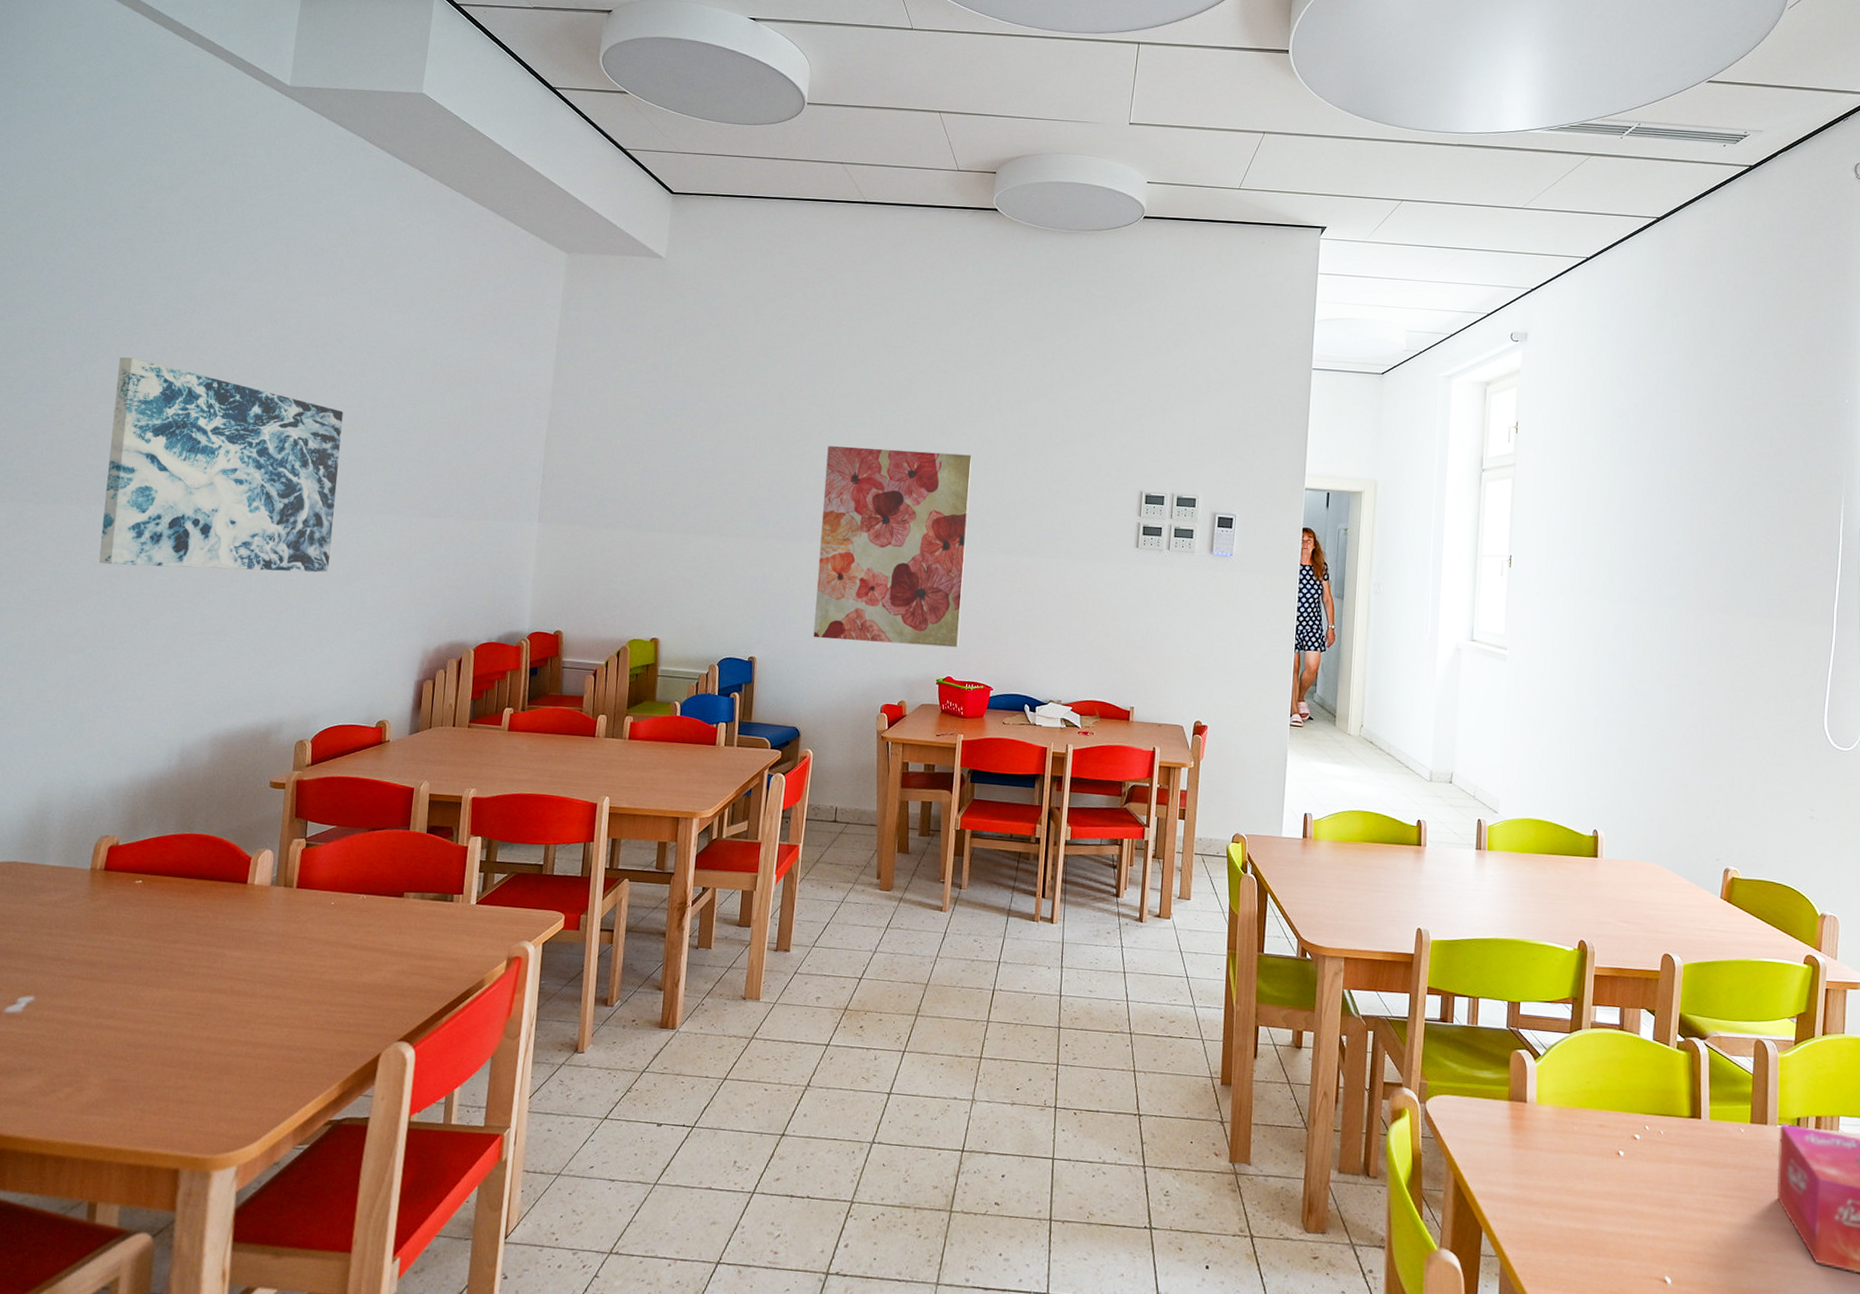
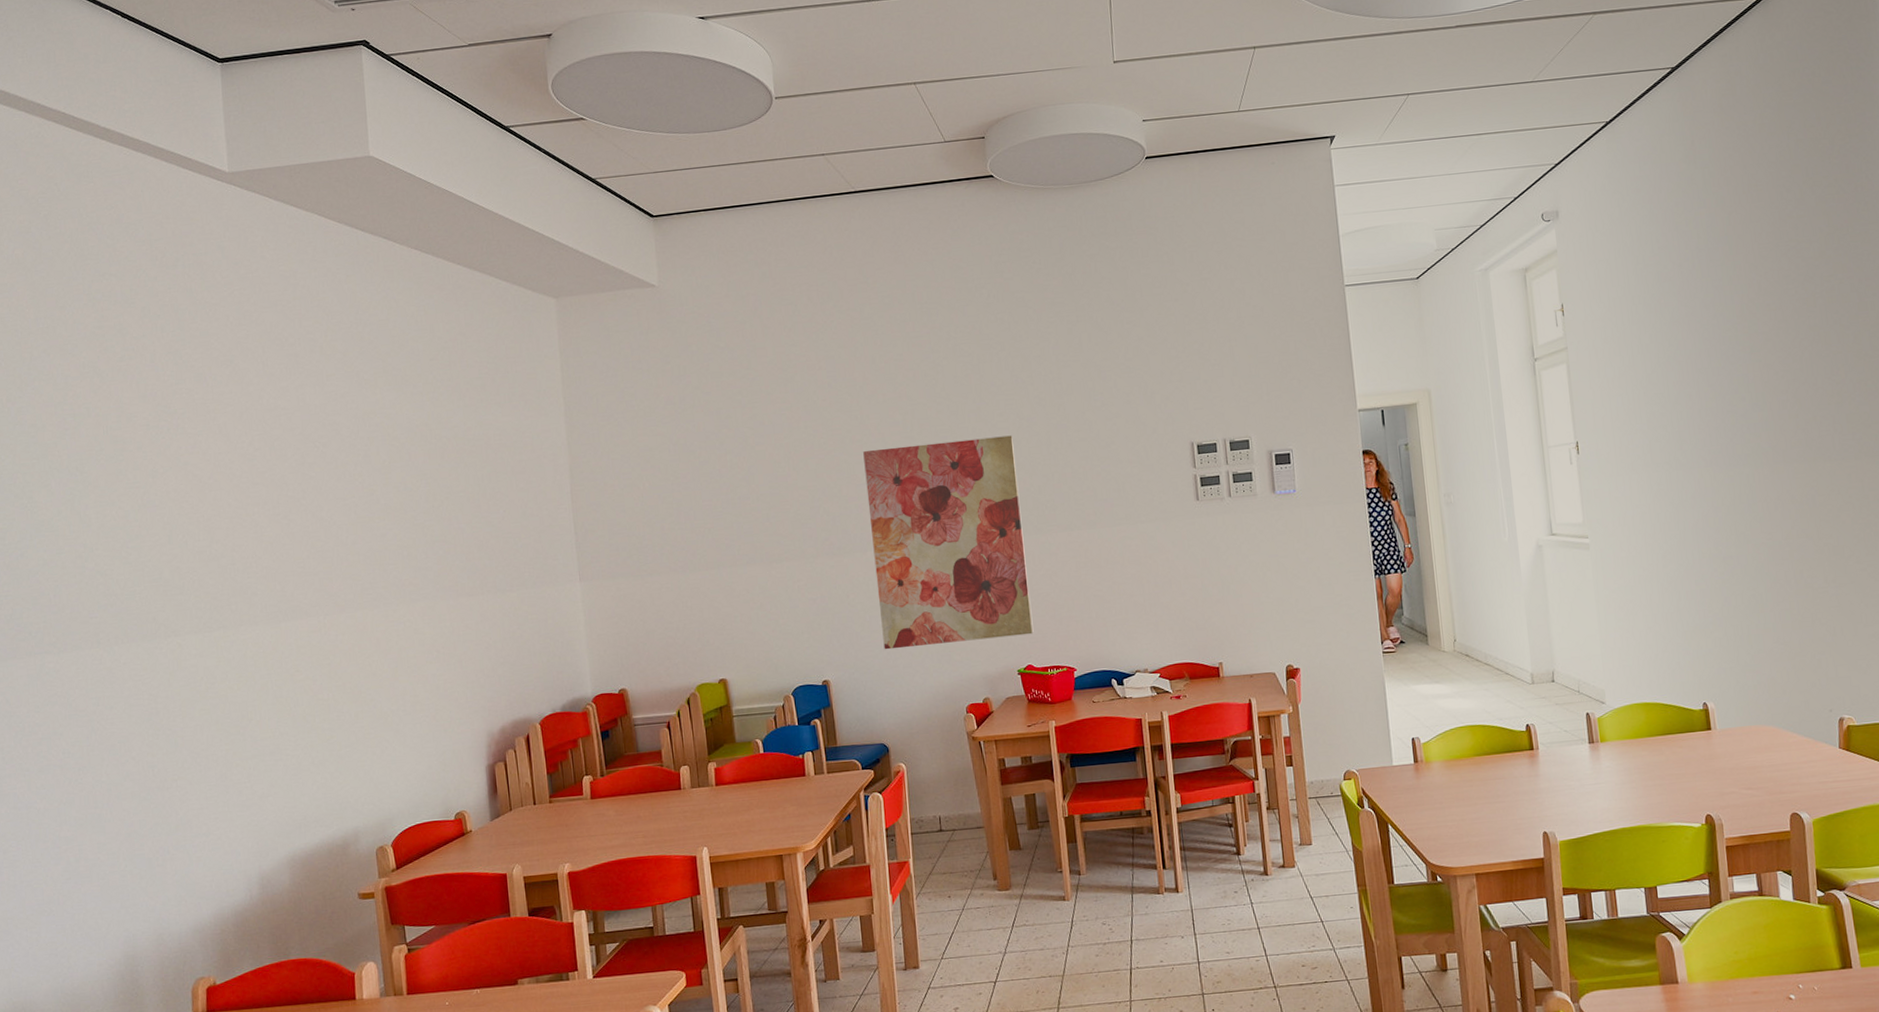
wall art: present [99,357,344,573] -> none [110,485,374,704]

